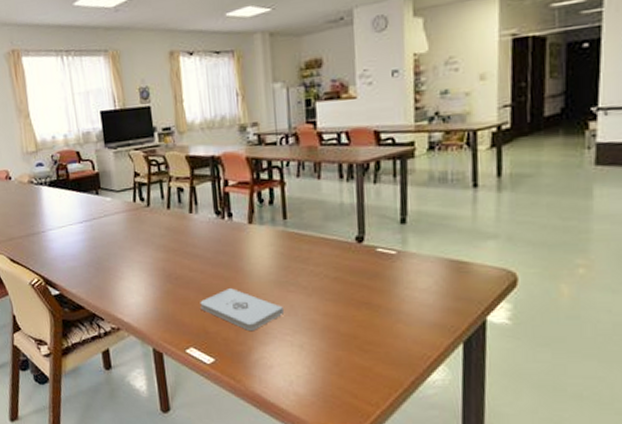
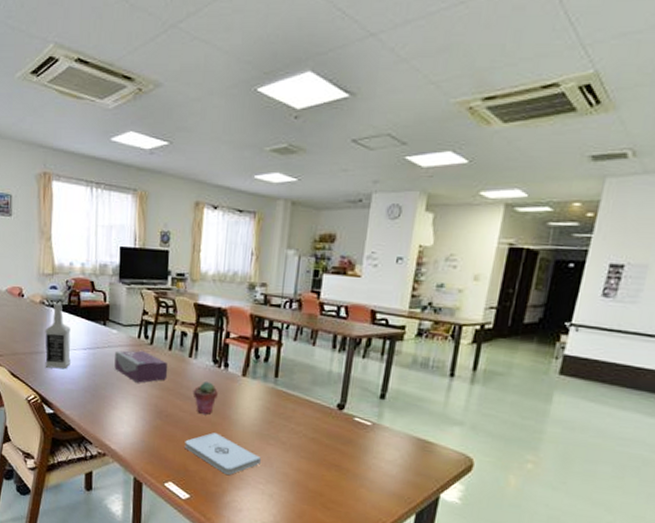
vodka: none [38,180,69,248] -> present [45,303,71,369]
tissue box: none [112,214,171,249] -> present [114,350,168,383]
potted succulent: none [199,234,226,271] -> present [193,380,218,415]

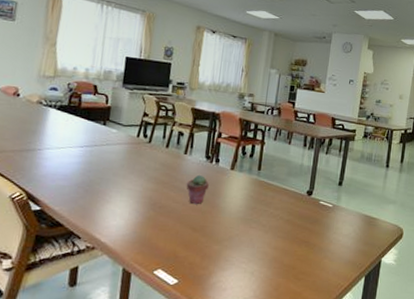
vodka: present [45,303,71,369] -> none [35,104,69,166]
tissue box: present [114,350,168,383] -> none [111,148,165,178]
notepad: present [184,433,261,475] -> none [175,220,244,257]

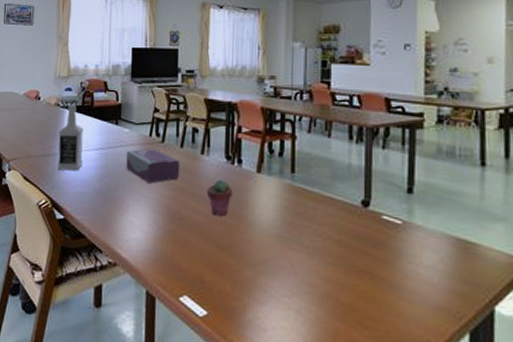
vodka: none [35,104,69,166] -> present [57,105,84,171]
tissue box: none [111,148,165,178] -> present [126,148,180,184]

